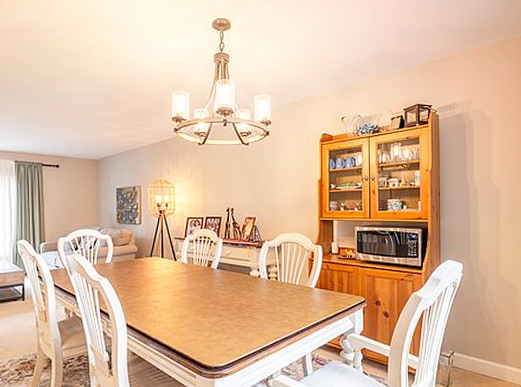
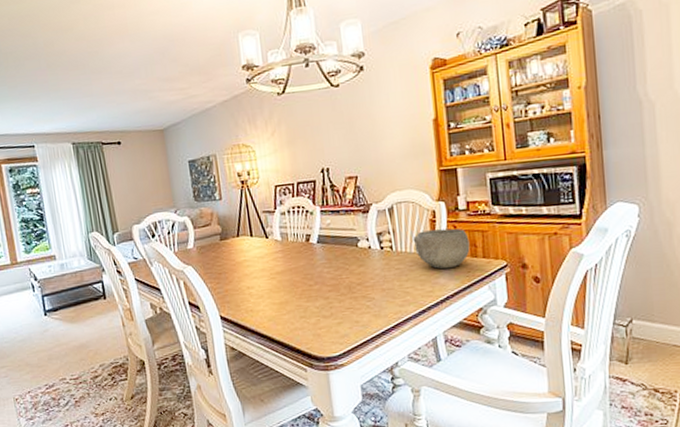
bowl: none [294,267,338,300] -> present [413,228,470,270]

